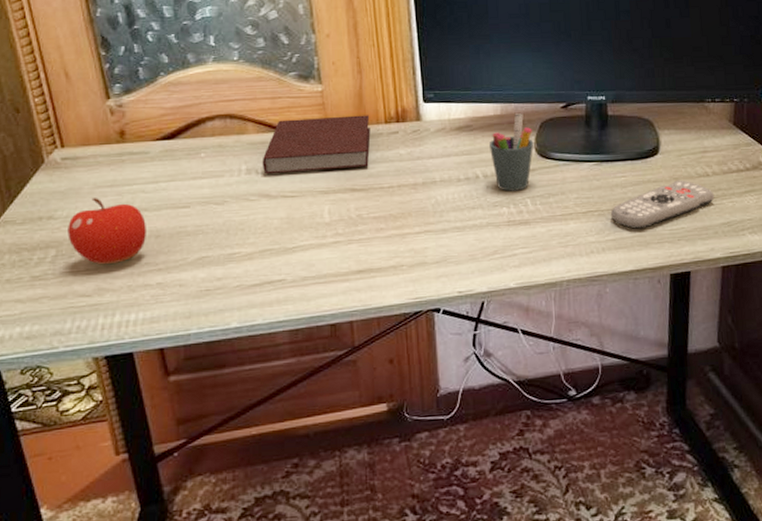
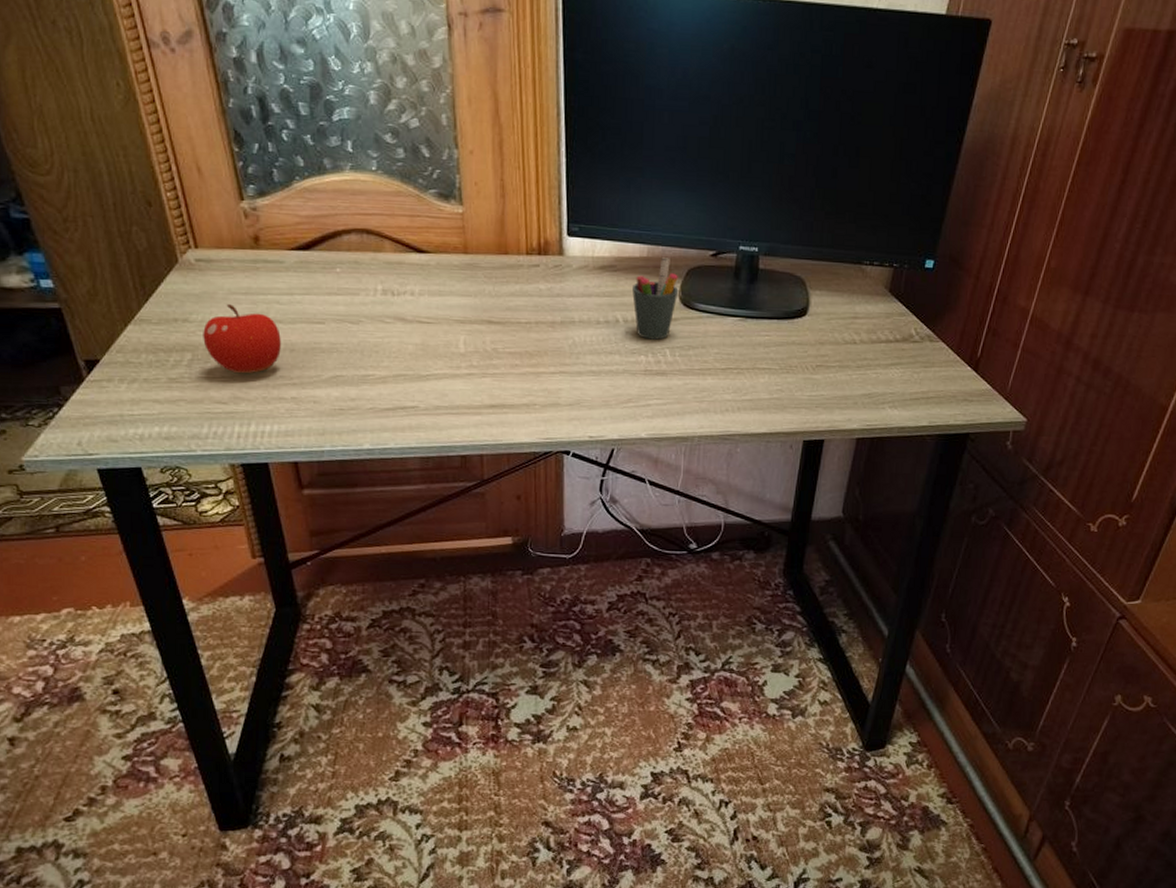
notebook: present [262,115,371,175] -> none [398,240,511,299]
remote control: present [610,180,715,229] -> none [749,345,859,392]

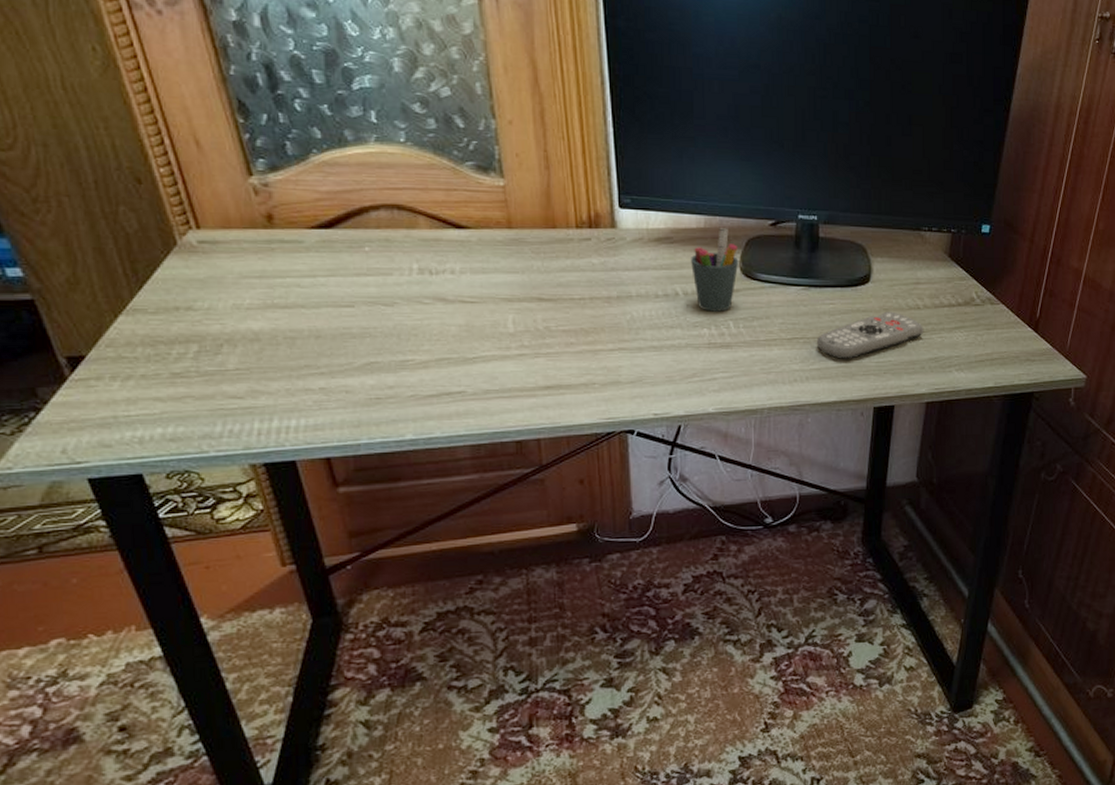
fruit: present [203,304,281,374] -> none [211,289,305,365]
remote control: none [749,345,859,392] -> present [816,311,924,359]

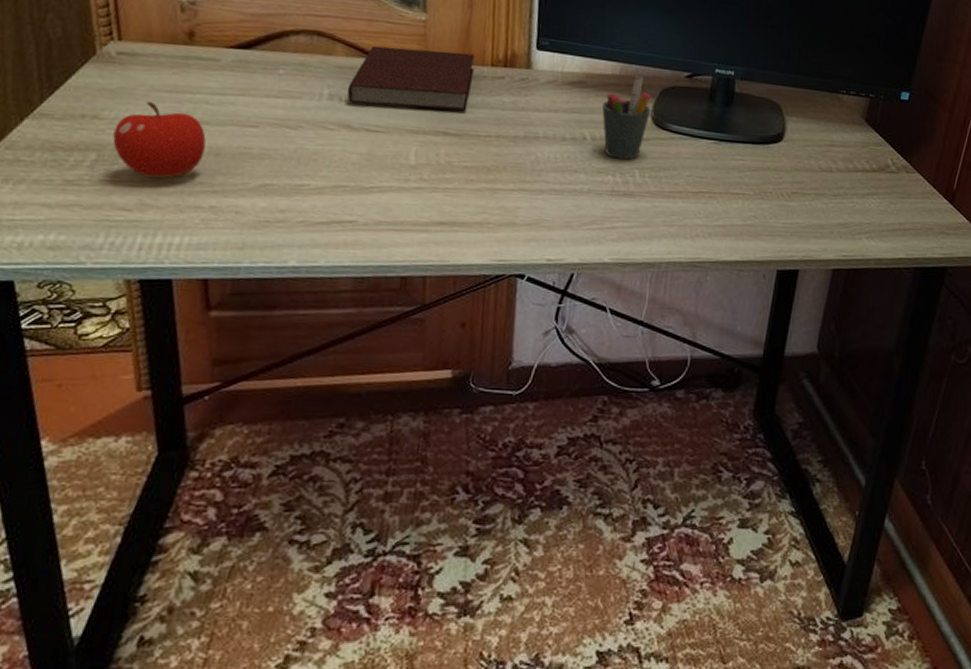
fruit: none [211,289,305,365] -> present [112,102,206,179]
notebook: none [436,215,560,276] -> present [347,45,475,111]
remote control: present [816,311,924,359] -> none [722,171,836,218]

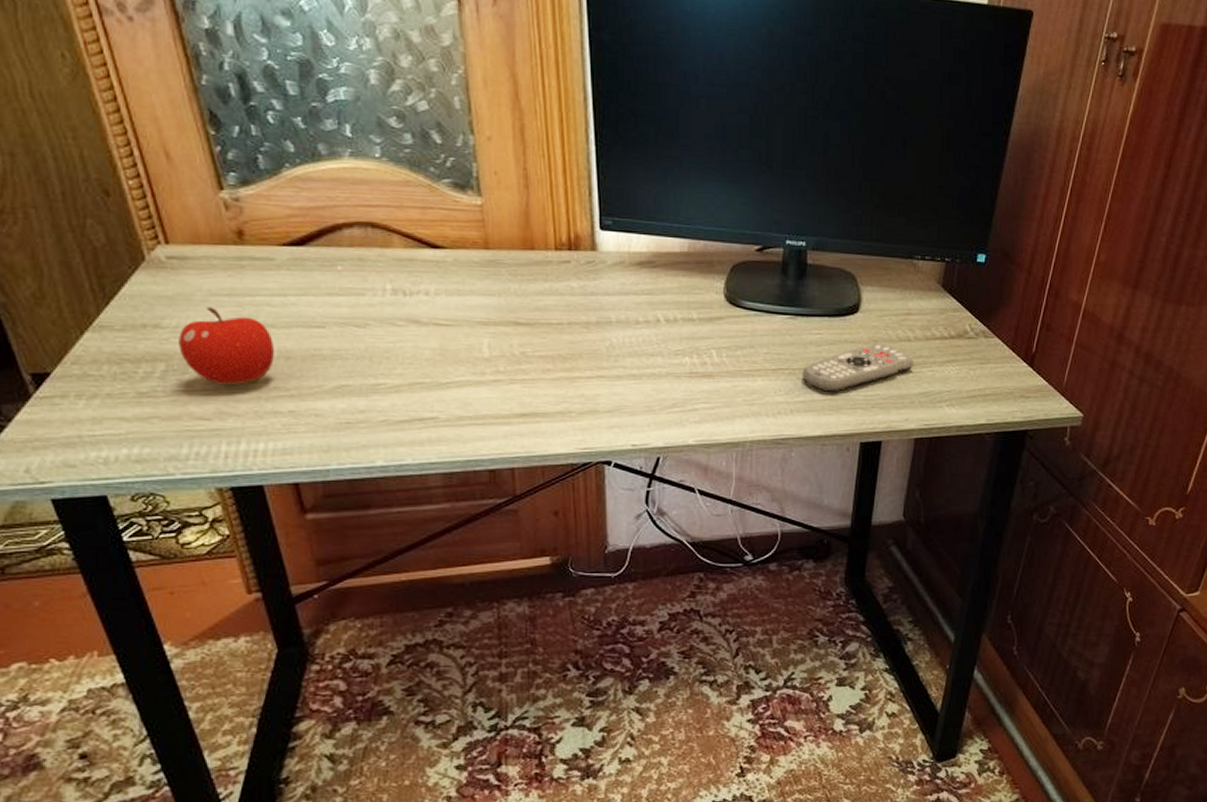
notebook: present [347,45,475,111] -> none [410,234,538,299]
pen holder: present [601,76,651,160] -> none [672,252,723,340]
remote control: none [722,171,836,218] -> present [801,342,915,392]

